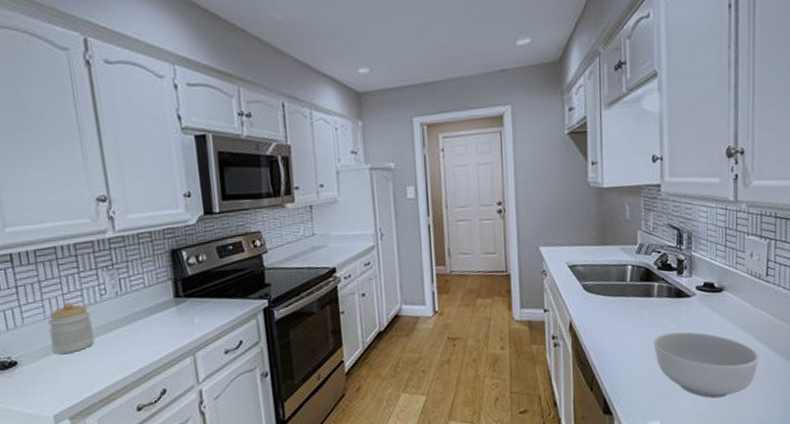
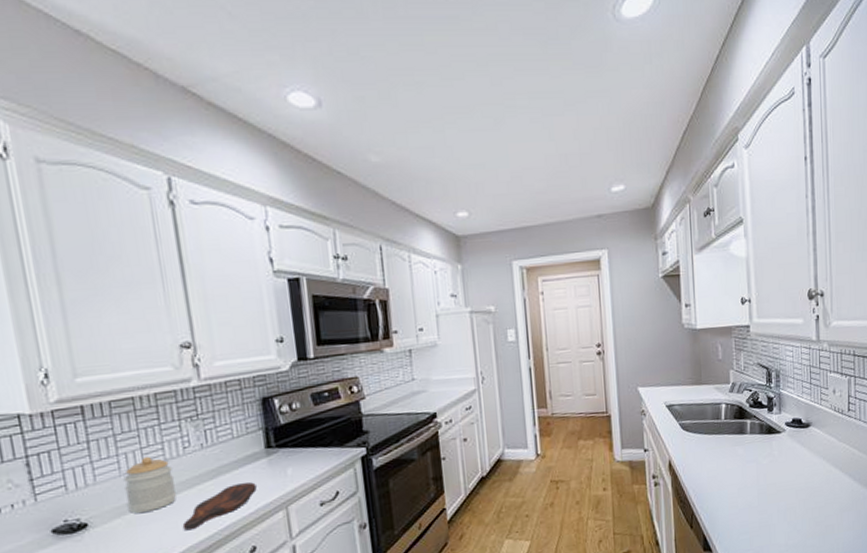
cutting board: none [100,329,167,372] -> present [182,482,257,531]
bowl: present [653,331,759,398] -> none [748,466,845,531]

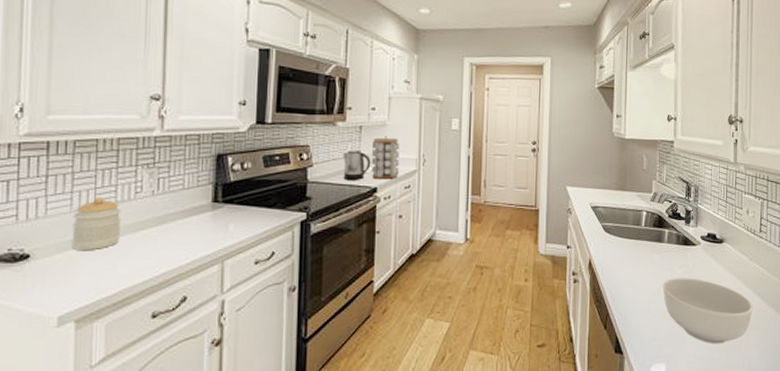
cutting board: present [182,482,257,531] -> none [120,233,197,273]
kettle: none [395,375,427,409] -> present [342,149,371,180]
spice rack: none [424,357,457,404] -> present [371,136,400,179]
bowl: none [748,466,845,531] -> present [662,278,753,344]

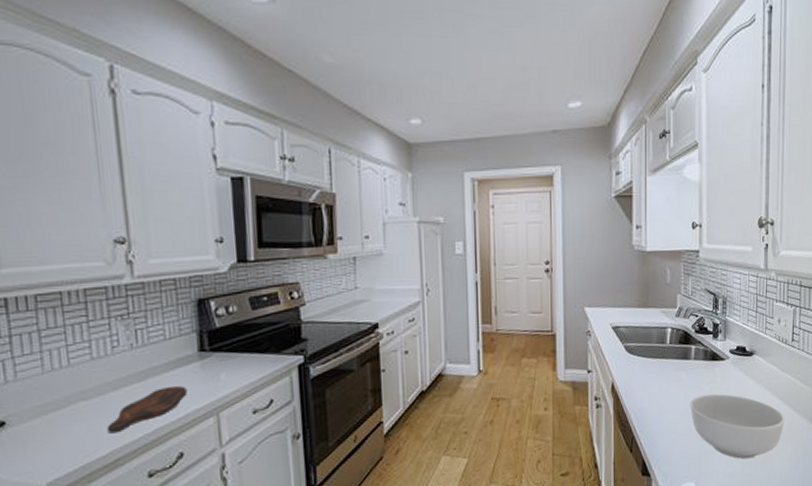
jar: present [72,196,122,251] -> none [46,354,102,414]
cutting board: none [120,233,197,273] -> present [106,386,187,434]
kettle: present [342,149,371,180] -> none [337,283,369,317]
spice rack: present [371,136,400,179] -> none [368,266,401,314]

